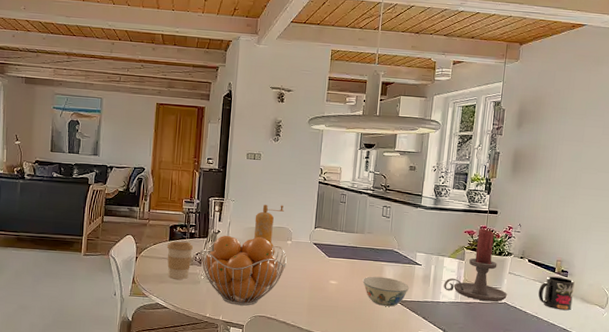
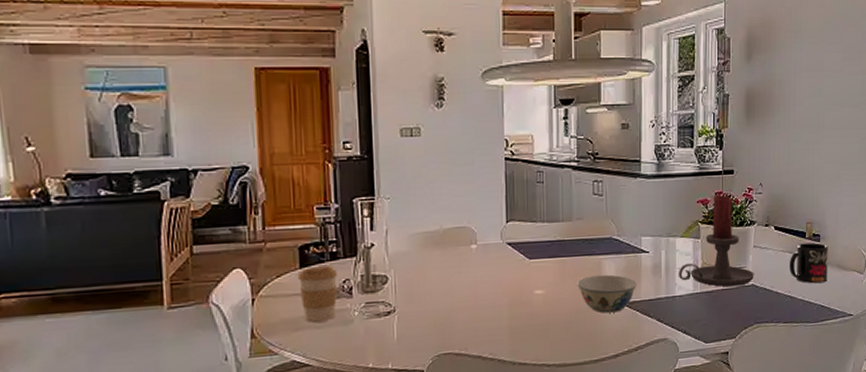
fruit basket: present [200,235,287,306] -> none [349,245,473,345]
pepper mill: present [254,205,284,256] -> none [422,196,462,268]

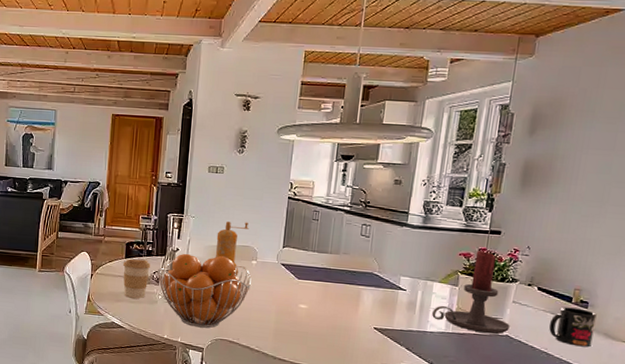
fruit basket: none [349,245,473,345] -> present [157,253,251,328]
pepper mill: none [422,196,462,268] -> present [216,222,249,276]
bowl: present [577,274,638,313] -> none [336,301,392,335]

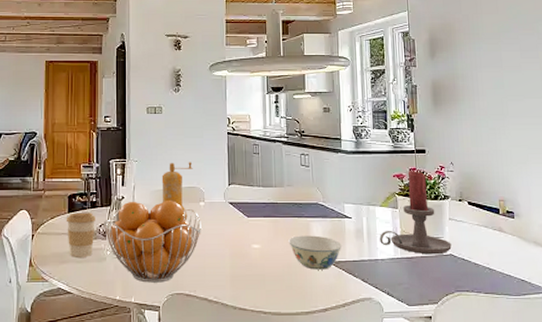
bowl: none [336,301,392,335] -> present [288,235,342,270]
mug: present [549,306,597,348] -> none [486,219,526,258]

